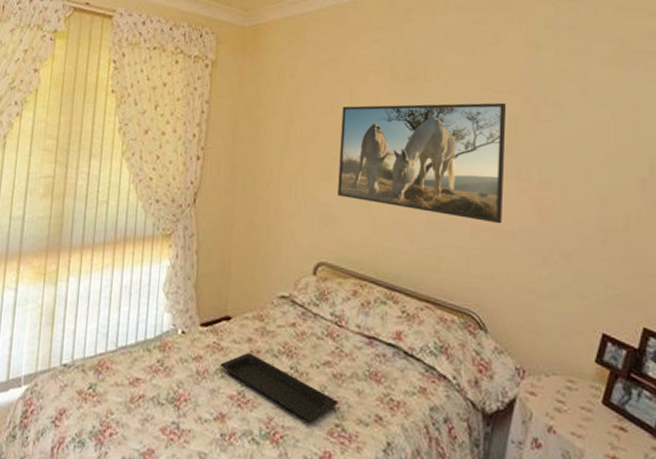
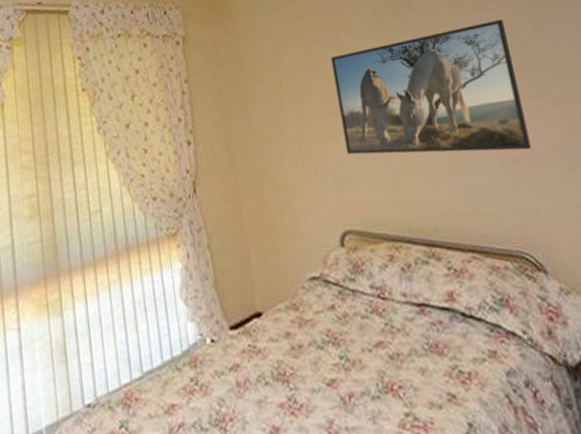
serving tray: present [220,352,338,421] -> none [261,349,403,415]

